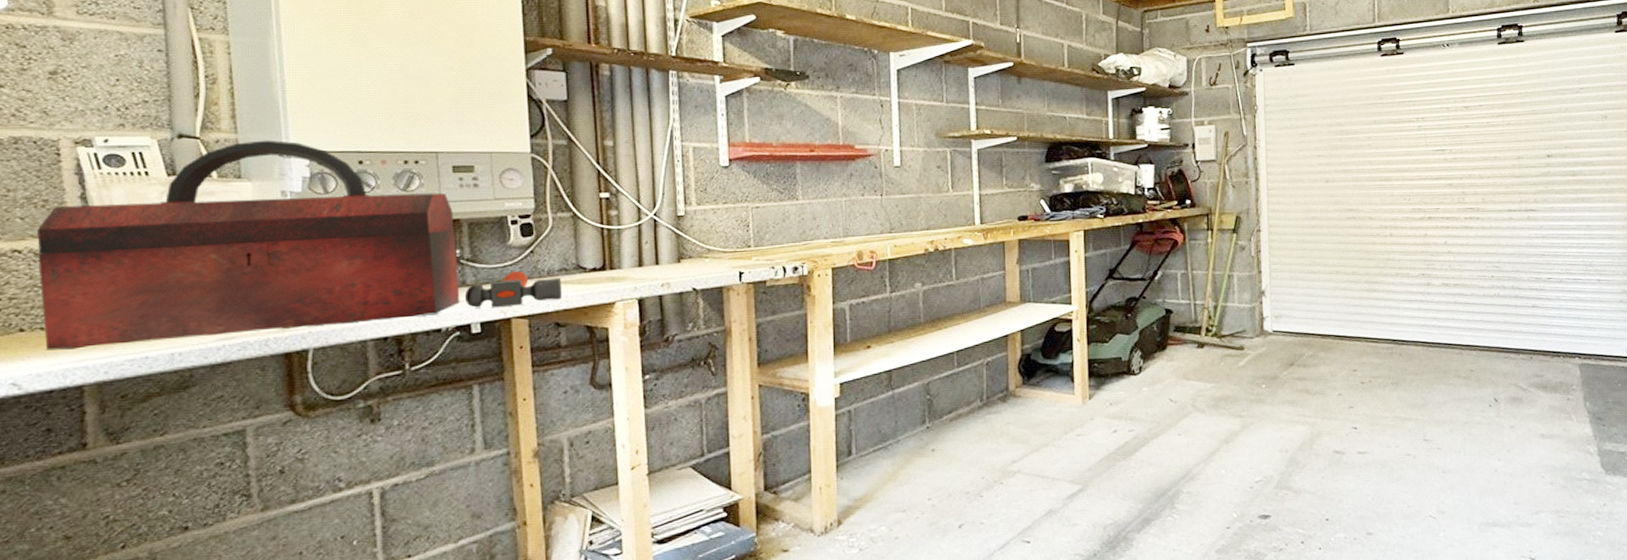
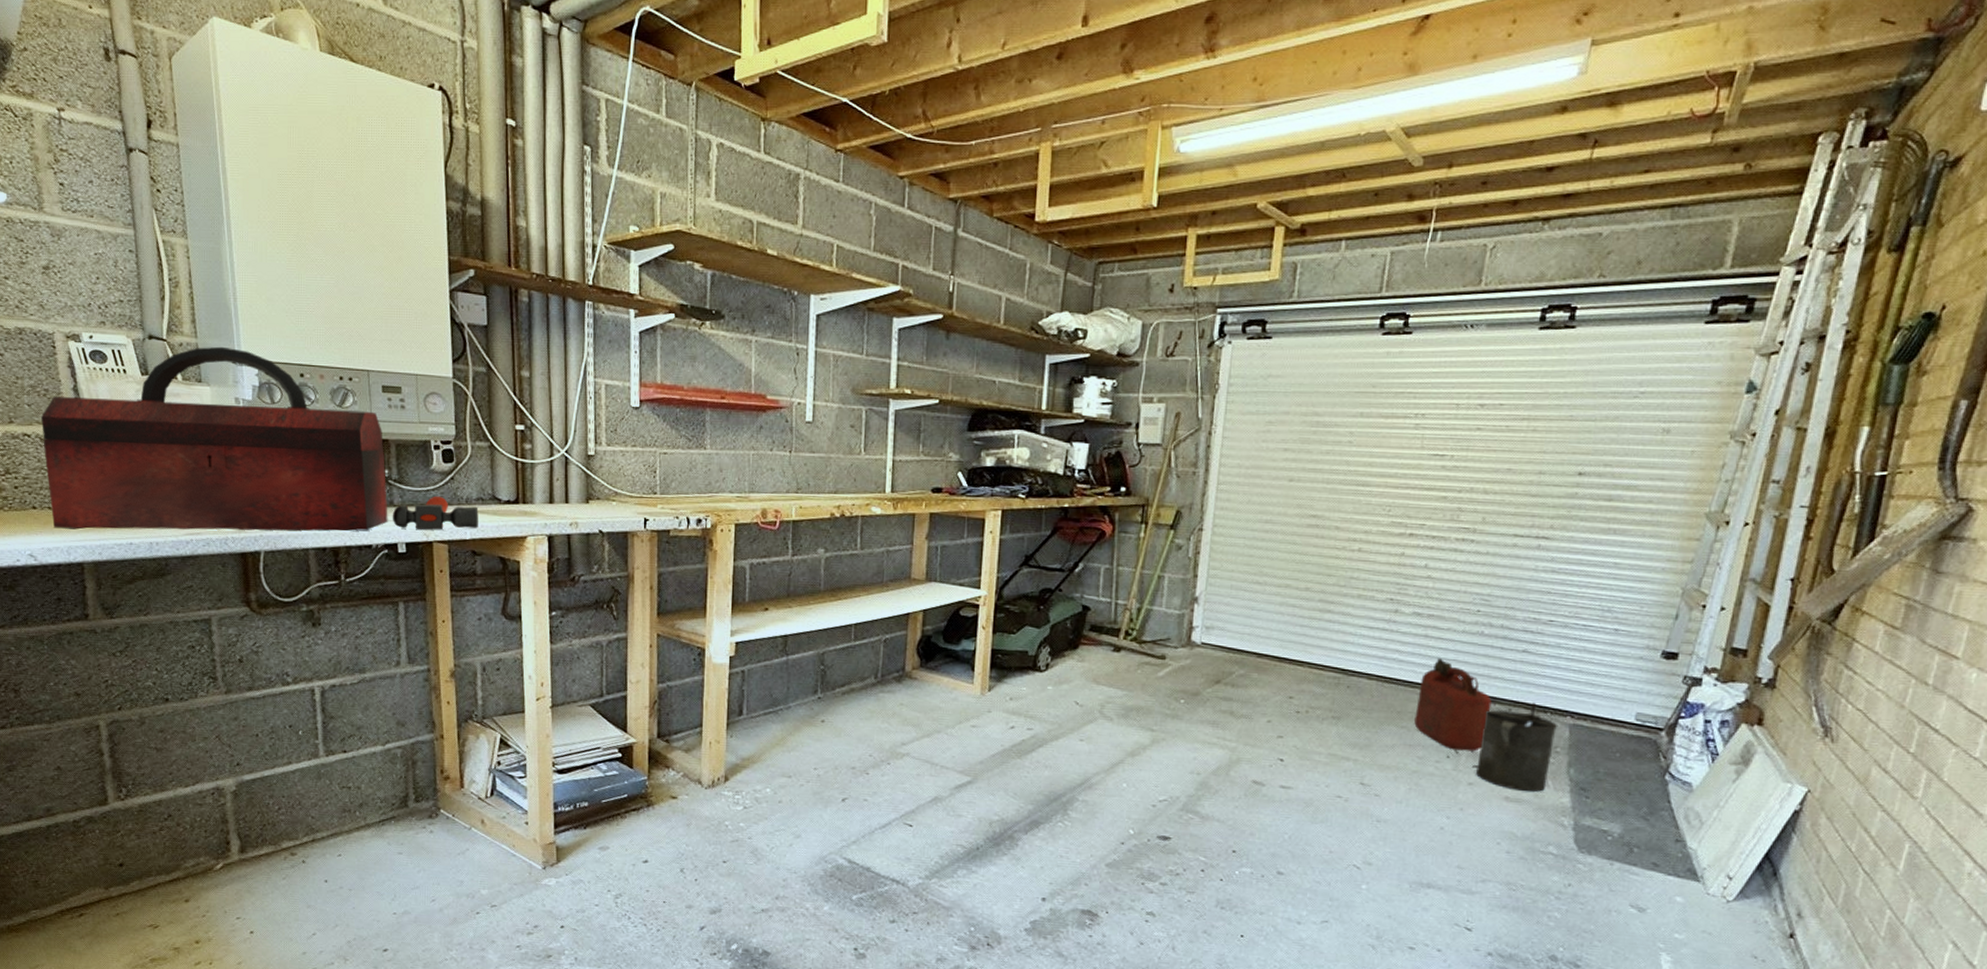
fuel can: none [1457,321,1517,399] -> present [1414,658,1492,752]
bucket: none [1511,348,1571,427] -> present [1472,702,1558,793]

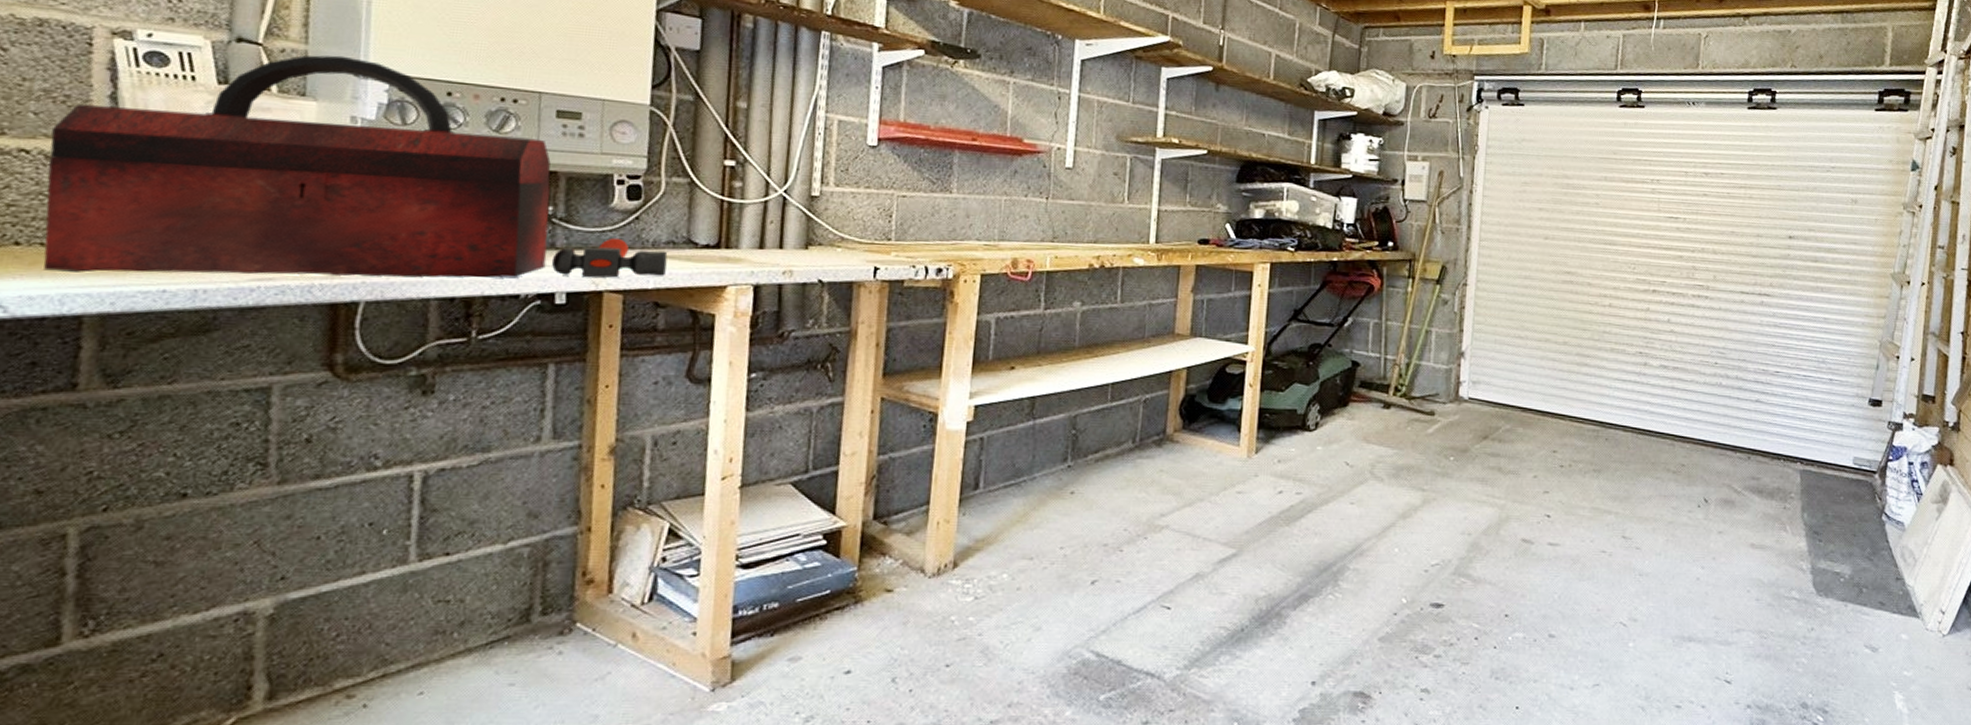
fuel can: present [1414,658,1492,752] -> none [1667,409,1733,500]
bucket: present [1472,702,1558,793] -> none [1721,449,1791,538]

